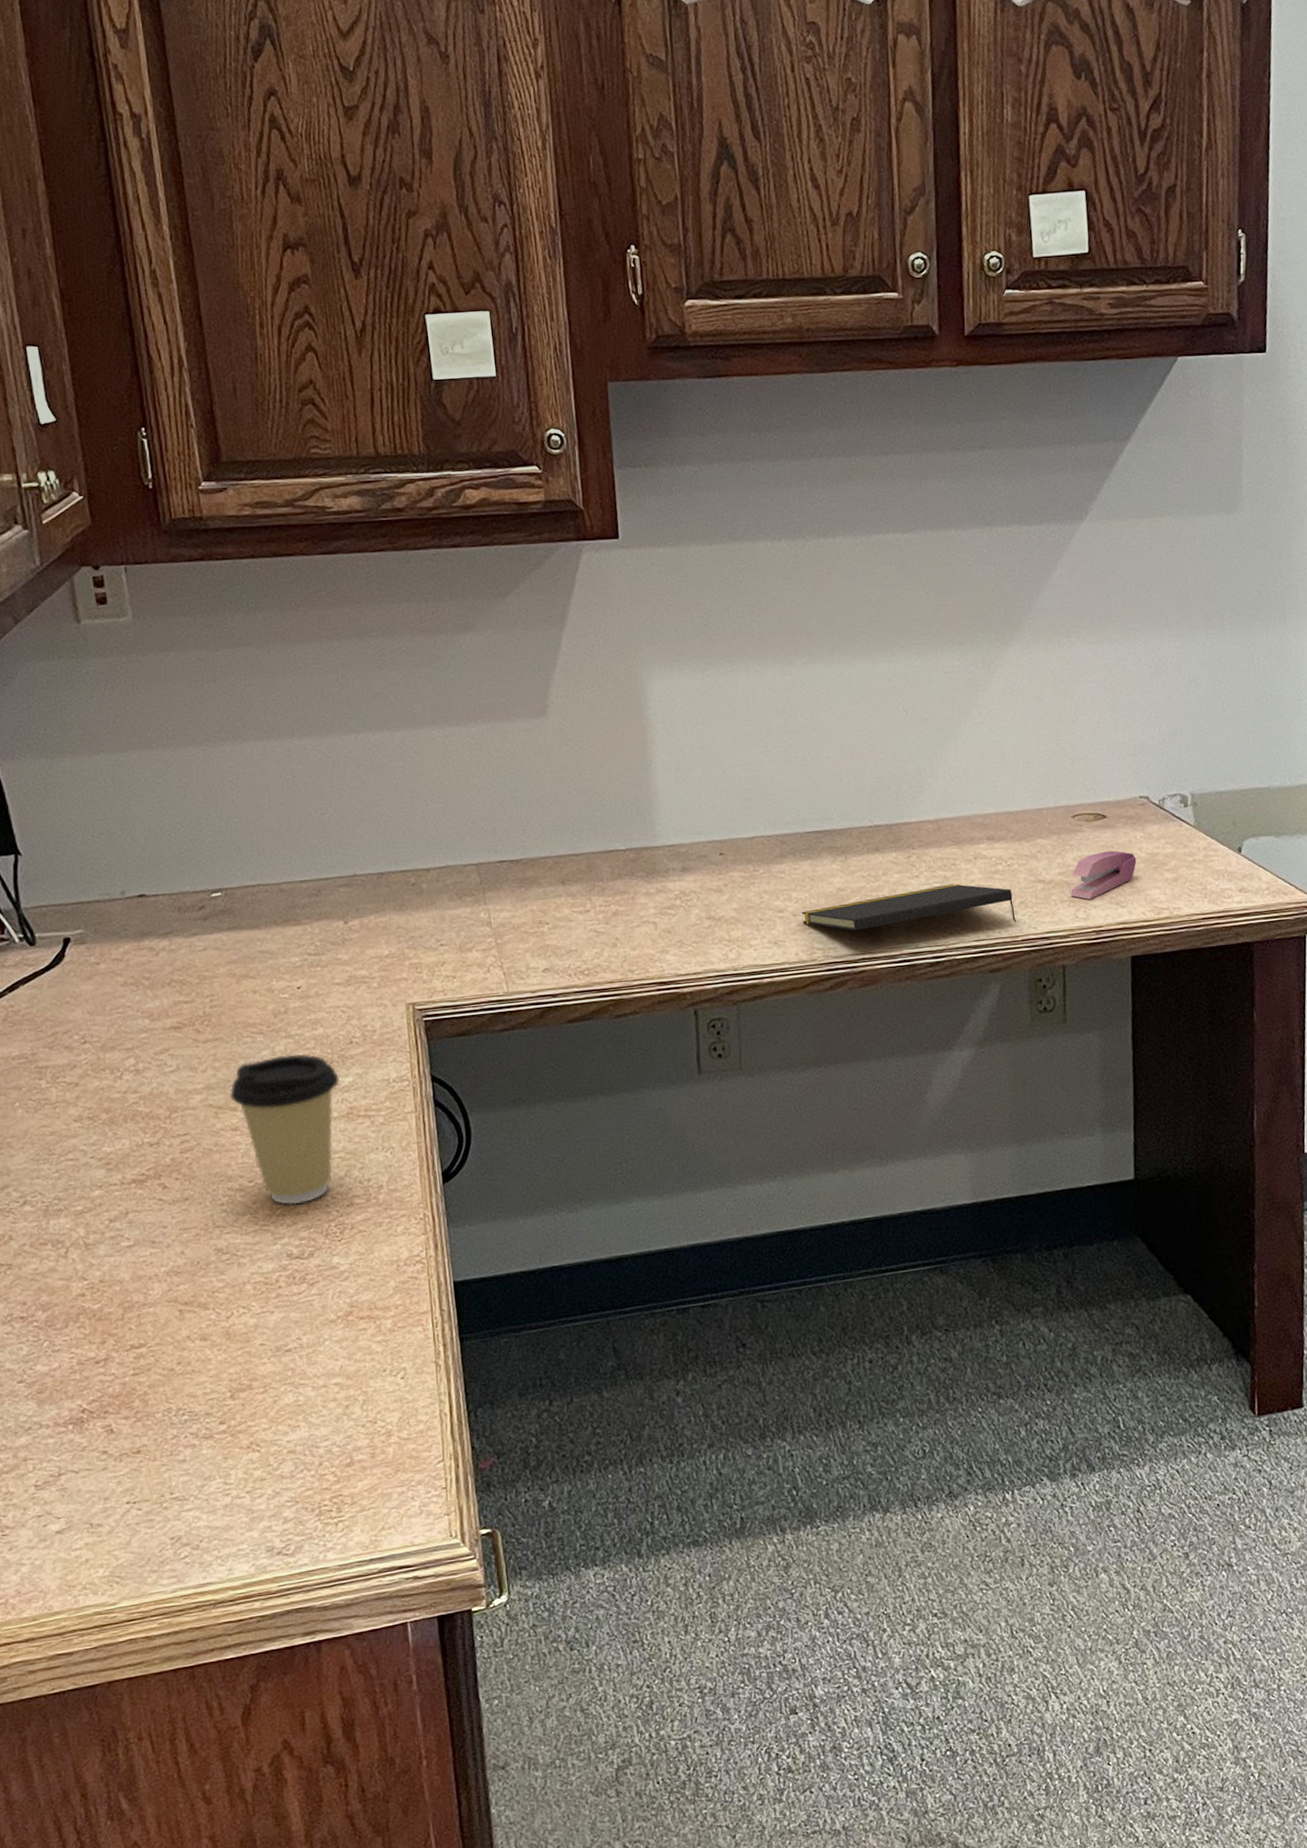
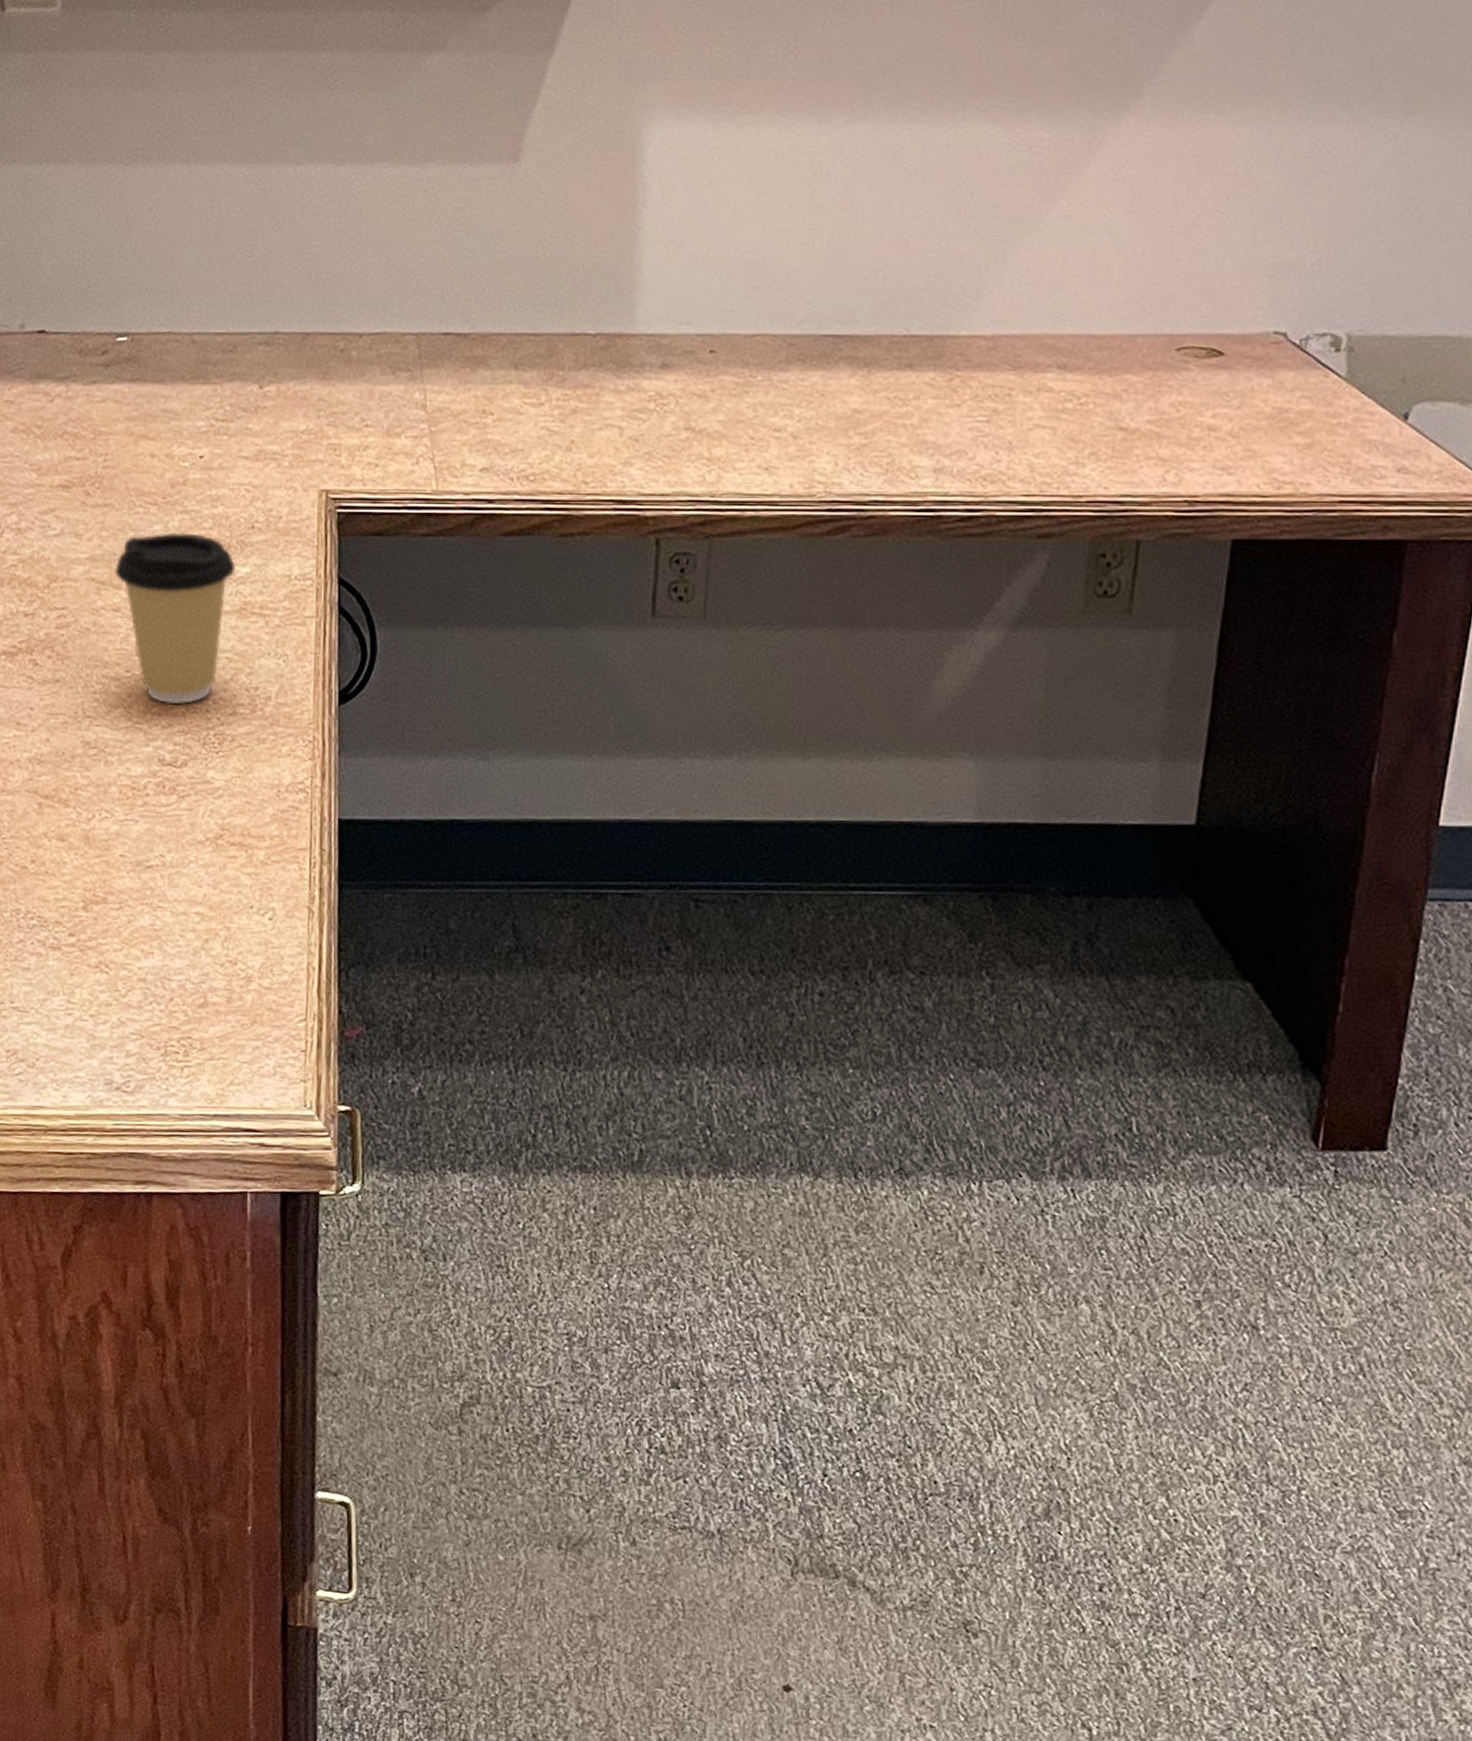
notepad: present [801,883,1017,931] -> none [803,420,1083,477]
stapler: present [1070,850,1137,899] -> none [1159,399,1258,459]

